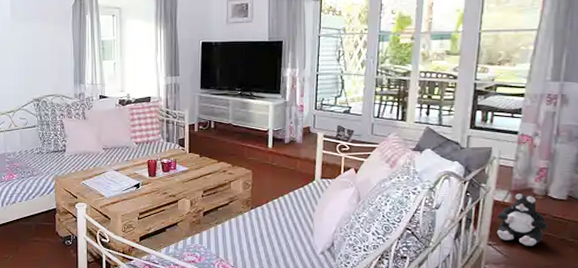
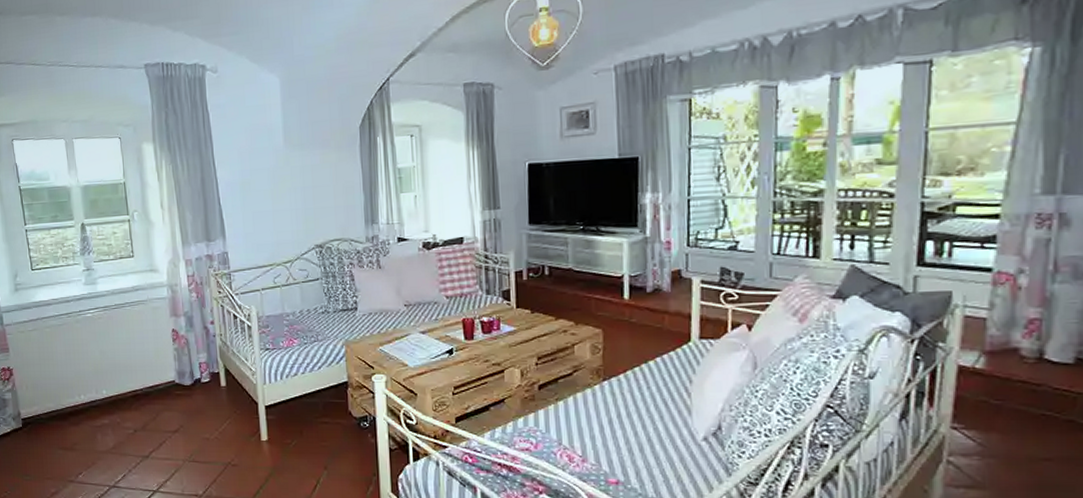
plush toy: present [496,194,548,246] -> none [964,356,1045,430]

